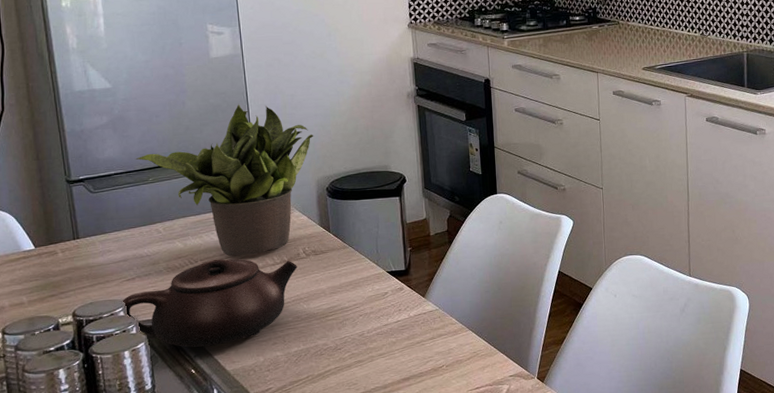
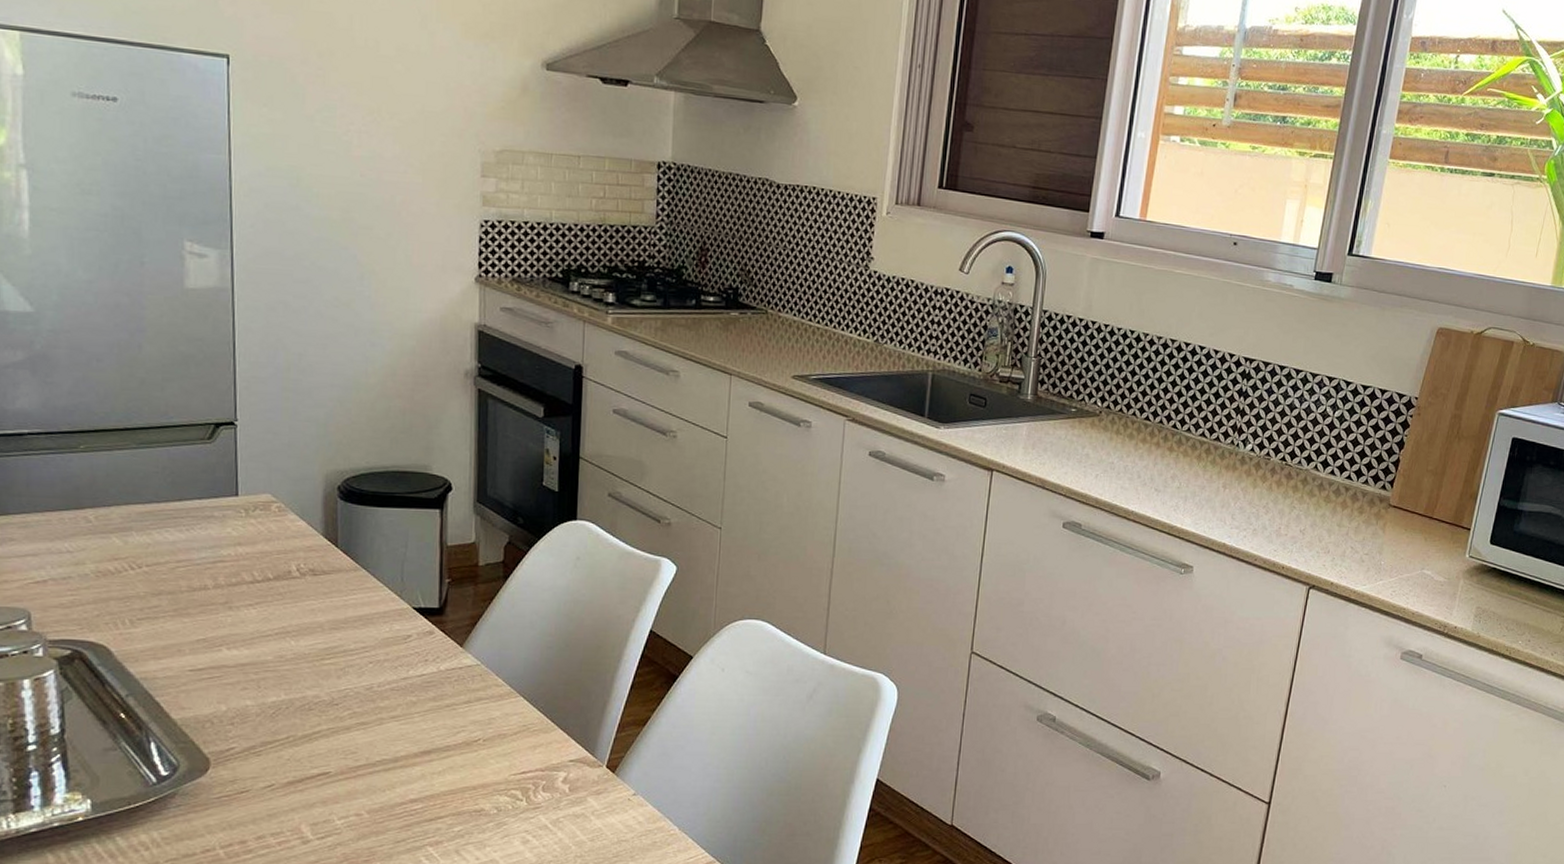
teapot: present [123,258,297,347] -> none [27,566,286,684]
potted plant: present [134,103,314,256] -> none [60,356,327,566]

